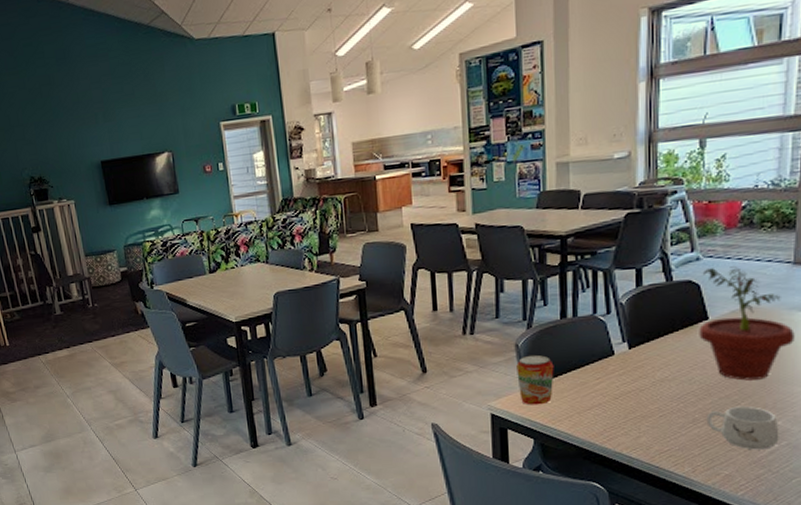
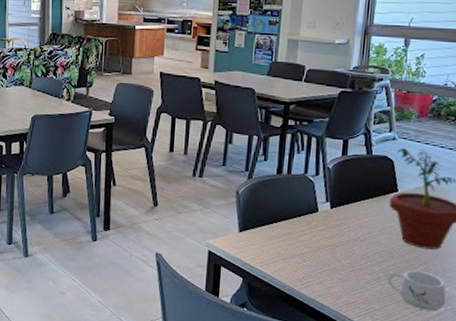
beverage can: present [516,354,554,405] -> none [234,202,267,248]

